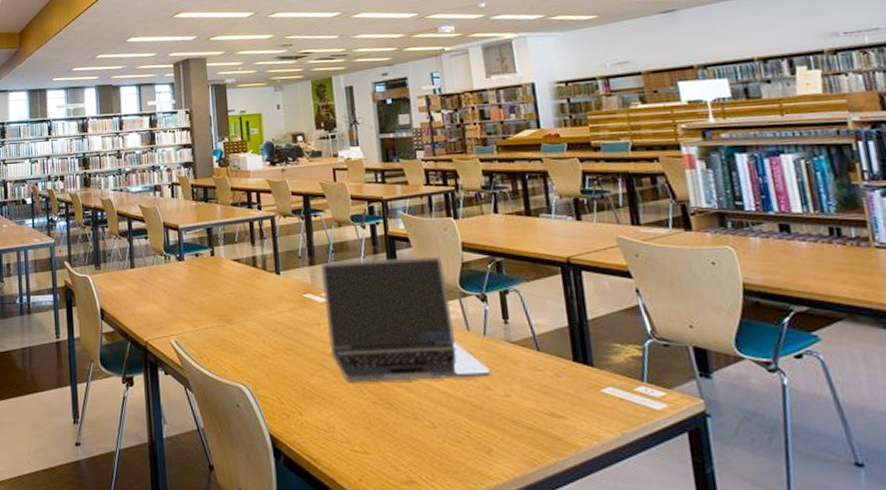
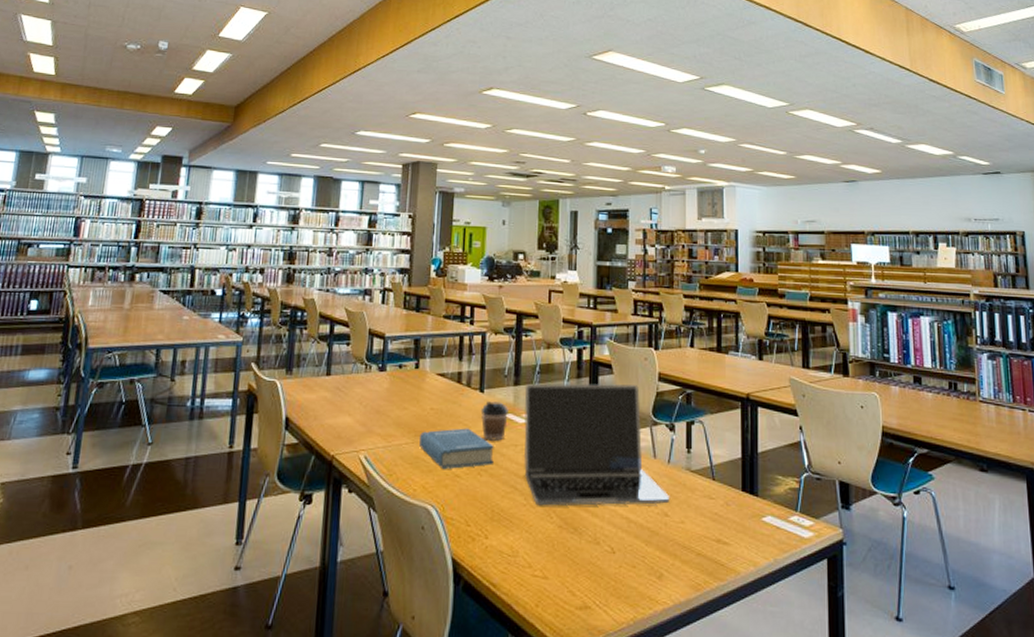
book: none [224,310,298,351] -> present [419,428,494,470]
coffee cup: none [279,282,308,321] -> present [480,401,508,441]

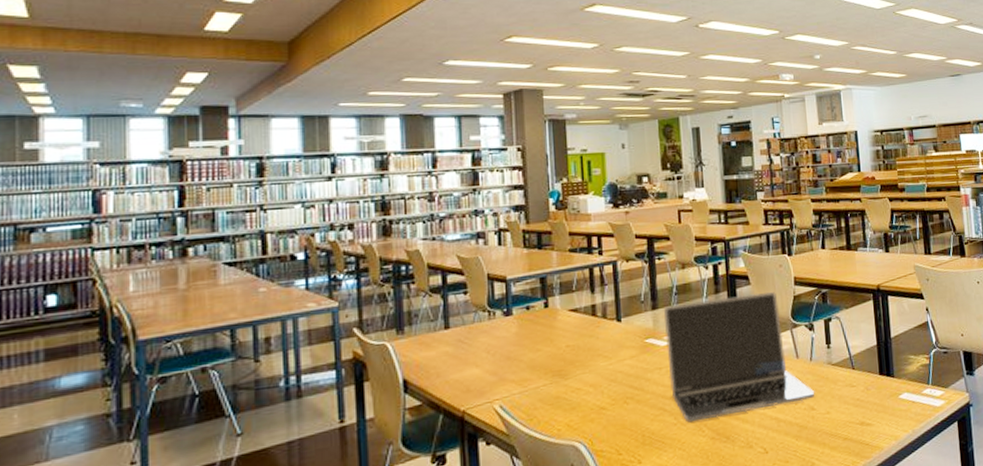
book: present [419,428,494,470] -> none [558,359,639,405]
coffee cup: present [480,401,508,441] -> none [620,328,649,369]

